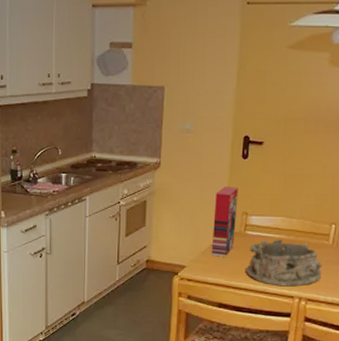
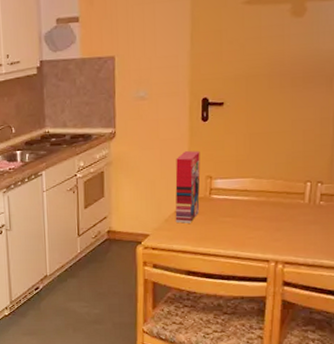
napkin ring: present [246,239,323,287] -> none [214,201,299,251]

